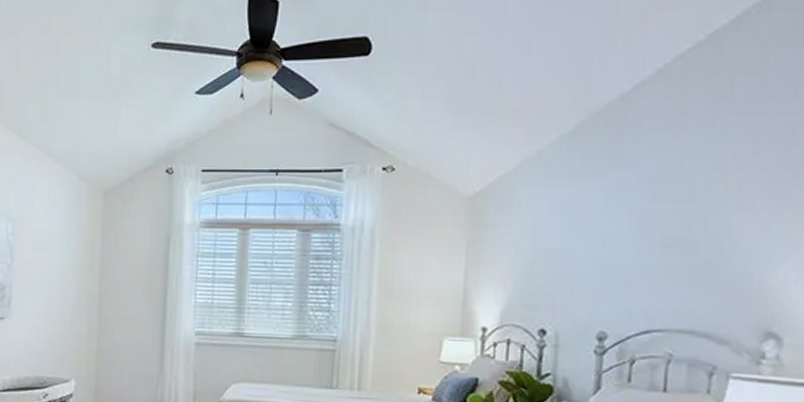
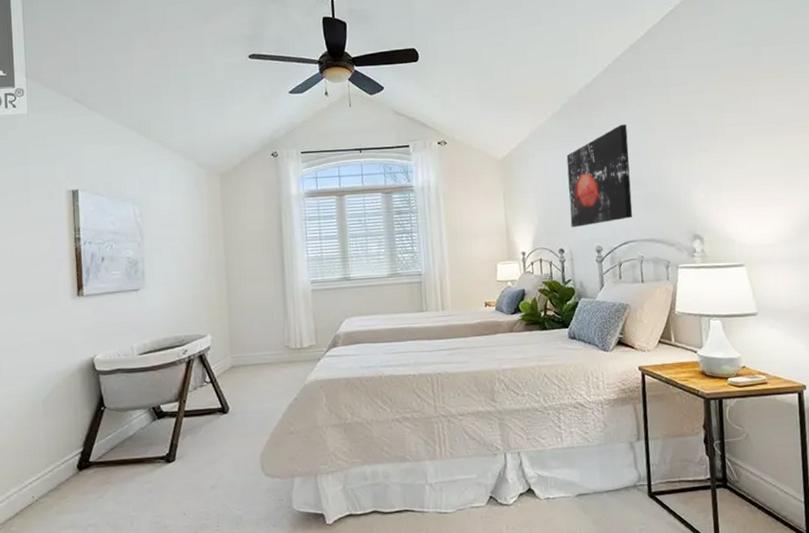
wall art: none [562,156,679,301] -> present [566,124,633,227]

